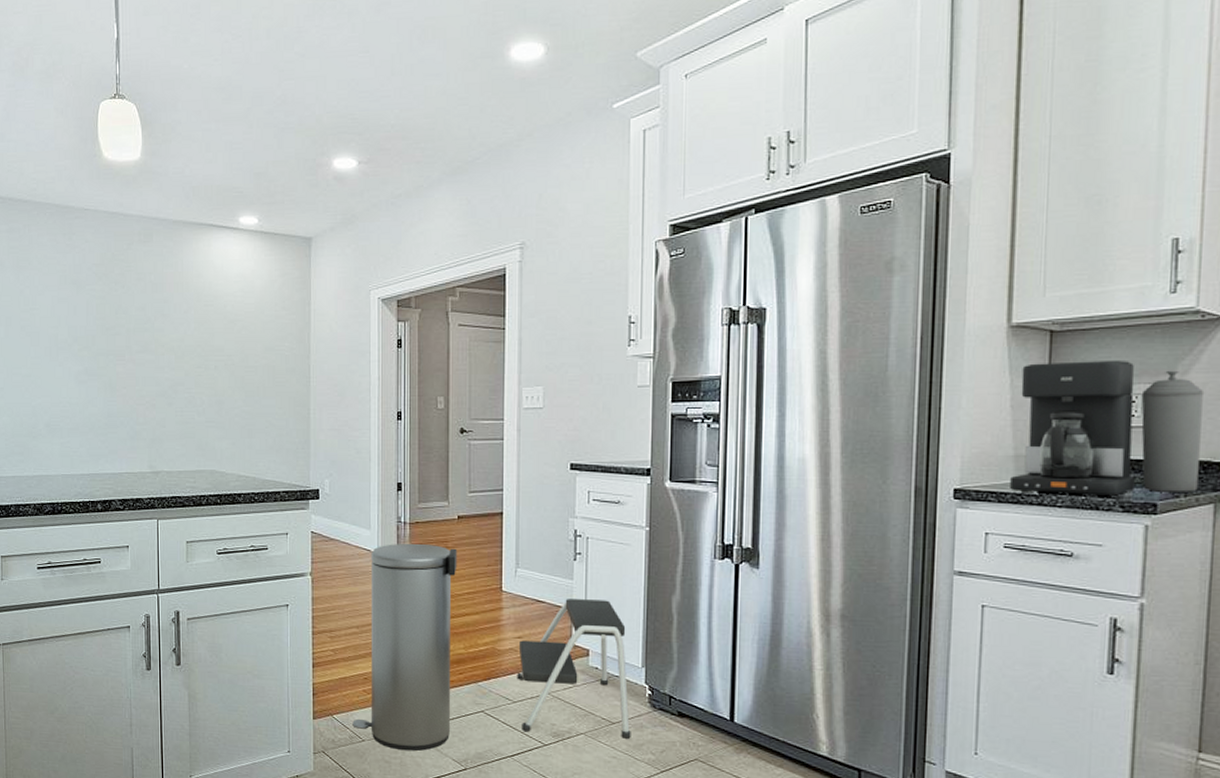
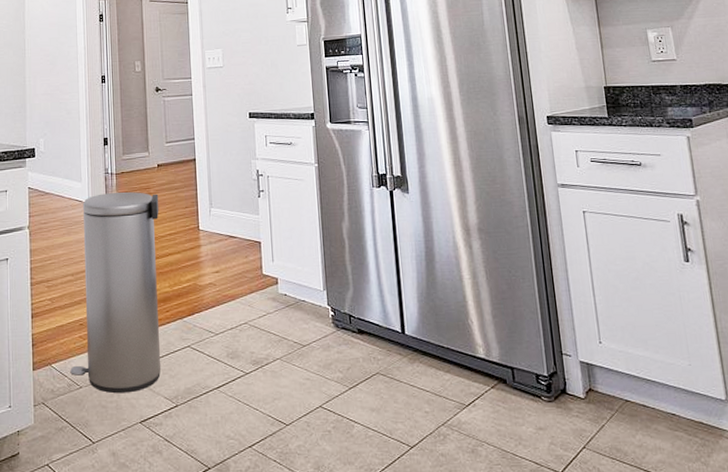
step stool: present [517,598,631,739] -> none [216,231,321,363]
coffee maker: present [1010,361,1135,497] -> none [579,11,674,116]
canister: present [1141,370,1203,492] -> none [664,16,717,110]

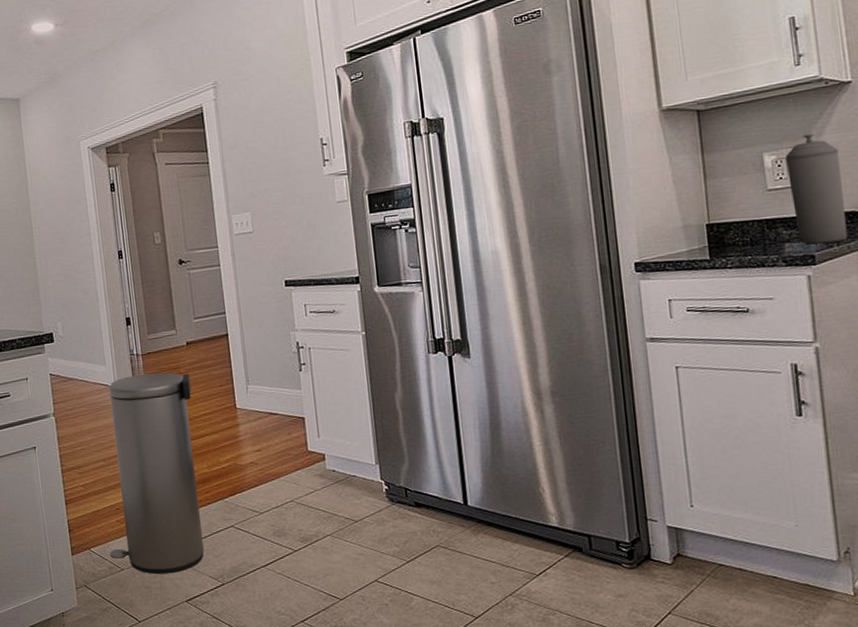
canister: none [664,16,717,110] -> present [785,133,848,245]

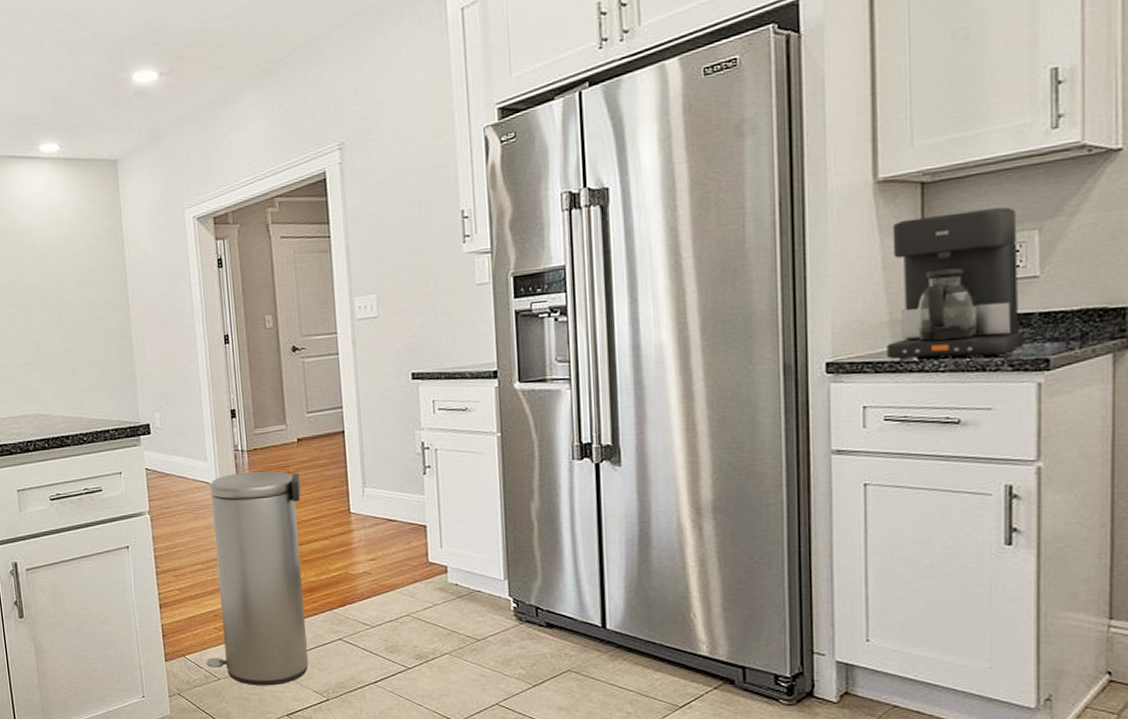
coffee maker: none [677,130,793,259] -> present [887,207,1024,360]
canister: present [785,133,848,245] -> none [1025,212,1094,346]

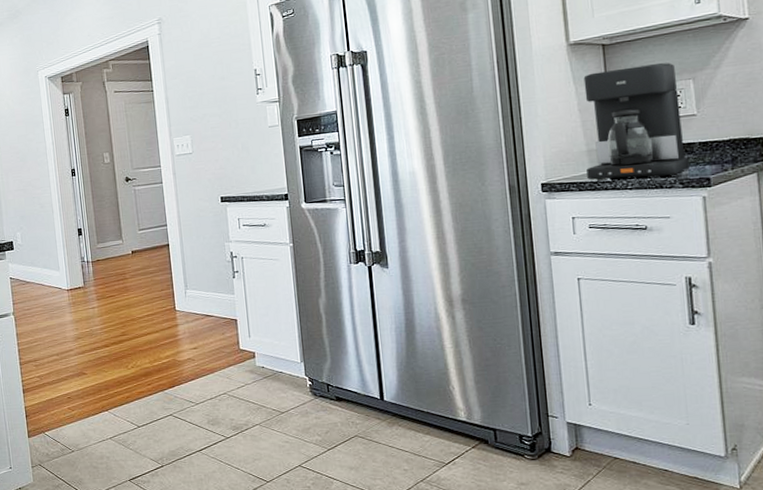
pedal bin: present [206,470,309,685] -> none [62,277,146,456]

